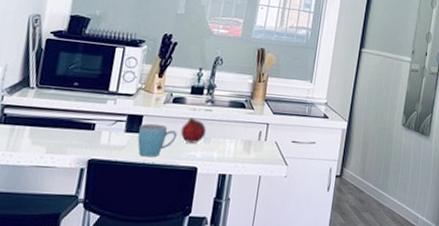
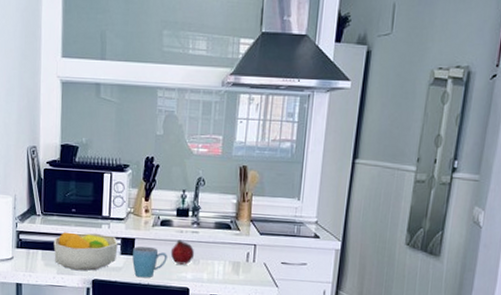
fruit bowl: none [45,107,124,150] -> present [53,232,118,271]

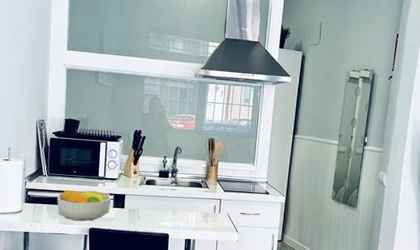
mug: present [132,246,168,278] -> none [123,200,152,227]
fruit: present [170,239,195,265] -> none [154,195,174,216]

